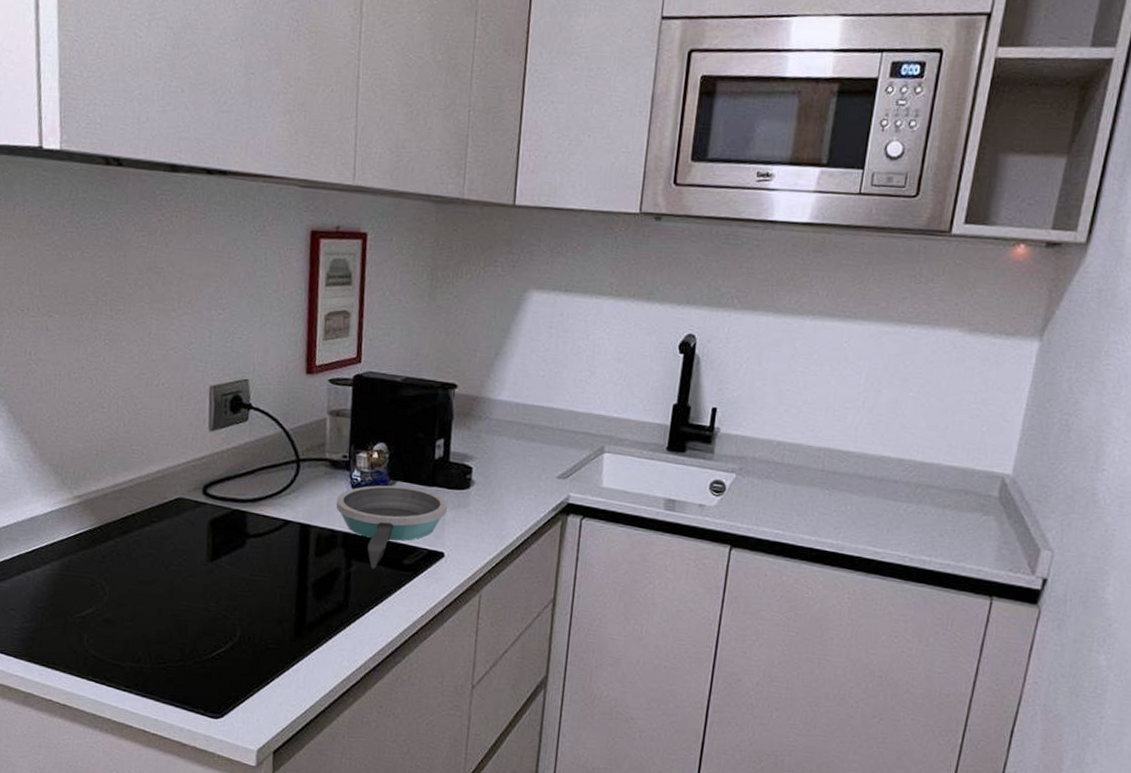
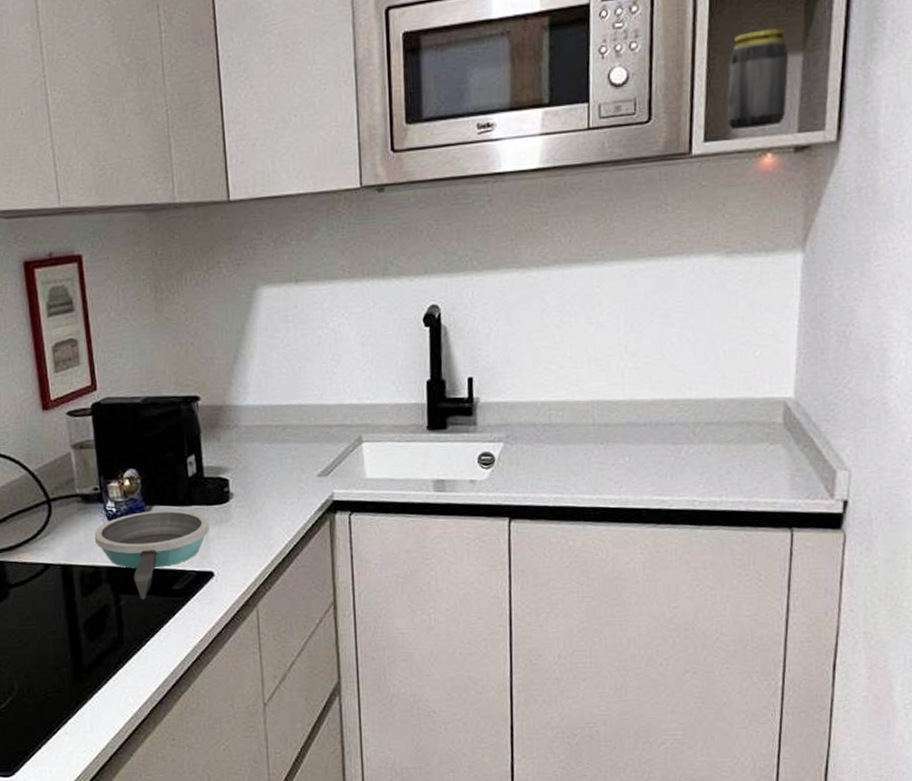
jar: none [988,128,1055,219] -> present [727,28,789,130]

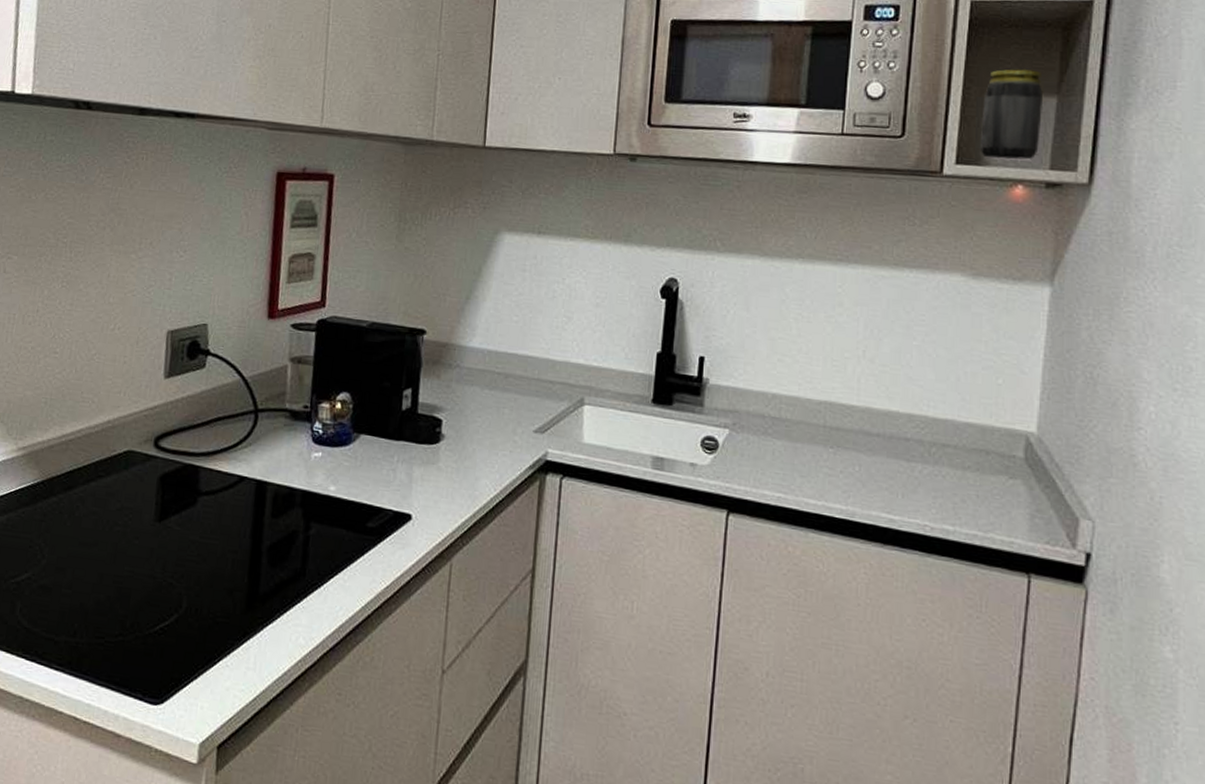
frying pan: present [94,509,209,600] -> none [295,438,415,533]

